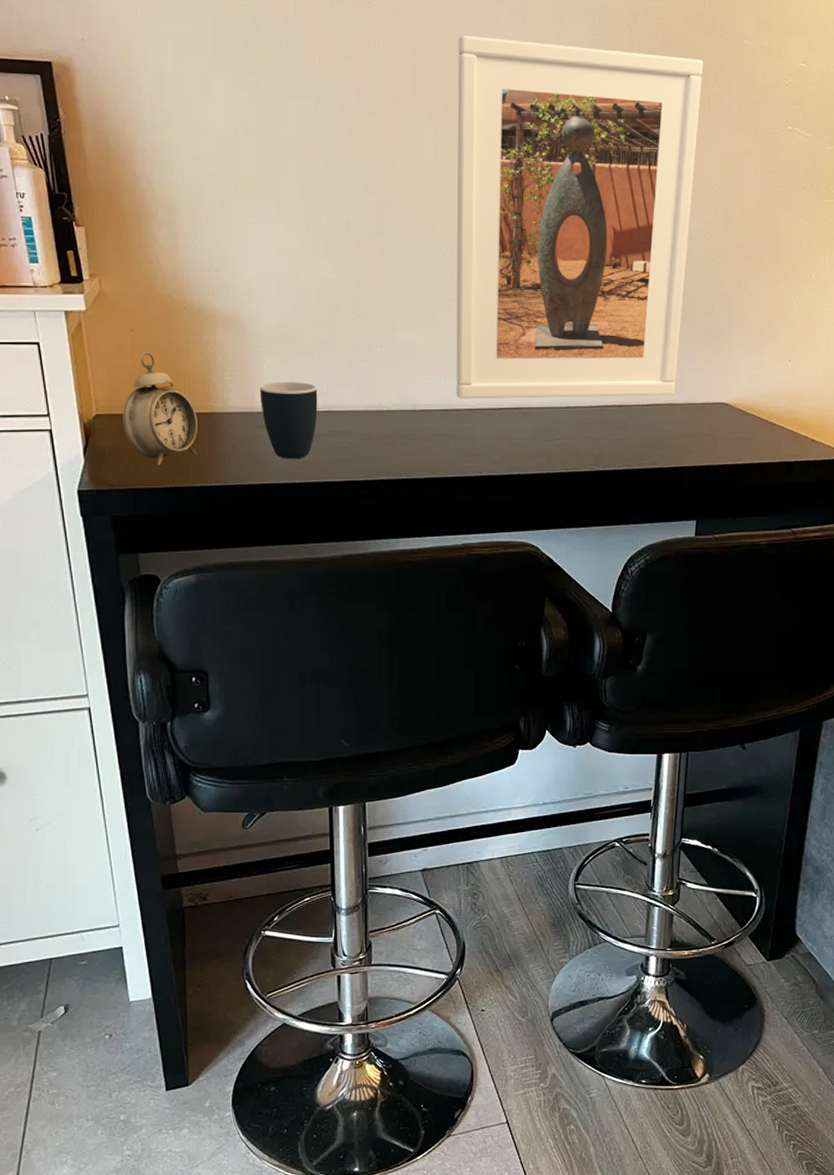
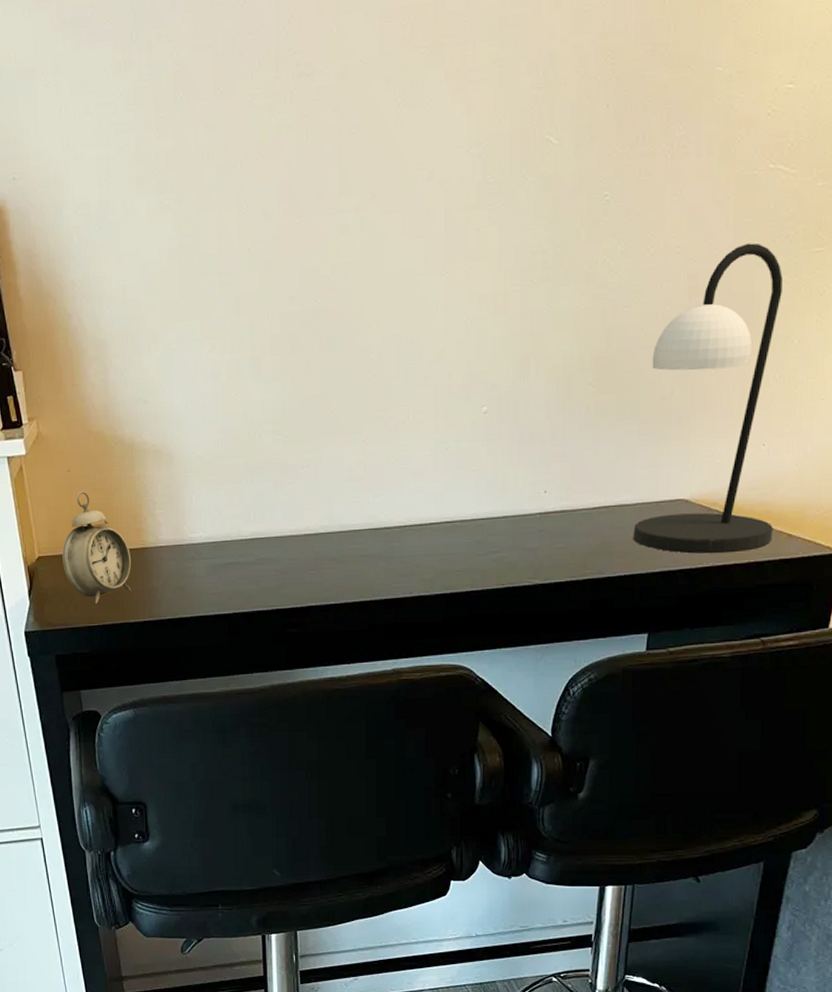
mug: present [259,381,318,459] -> none [188,510,245,590]
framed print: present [456,35,703,399] -> none [384,98,666,516]
table lamp: none [682,189,801,452] -> present [633,243,783,554]

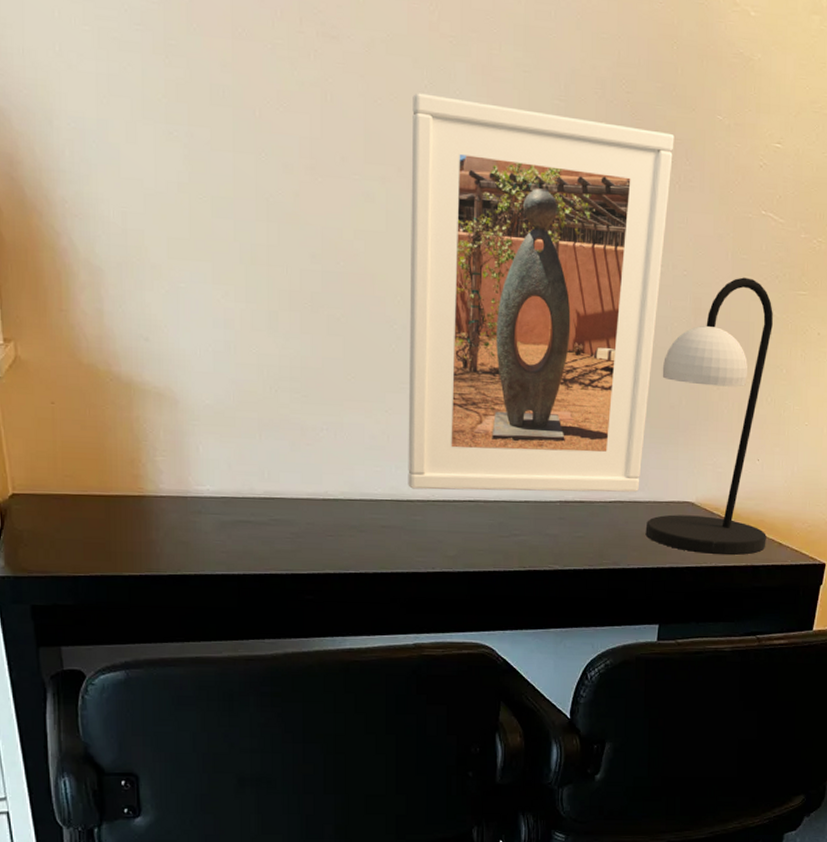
alarm clock: present [62,490,132,605] -> none [42,426,126,553]
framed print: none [384,98,666,516] -> present [408,93,674,493]

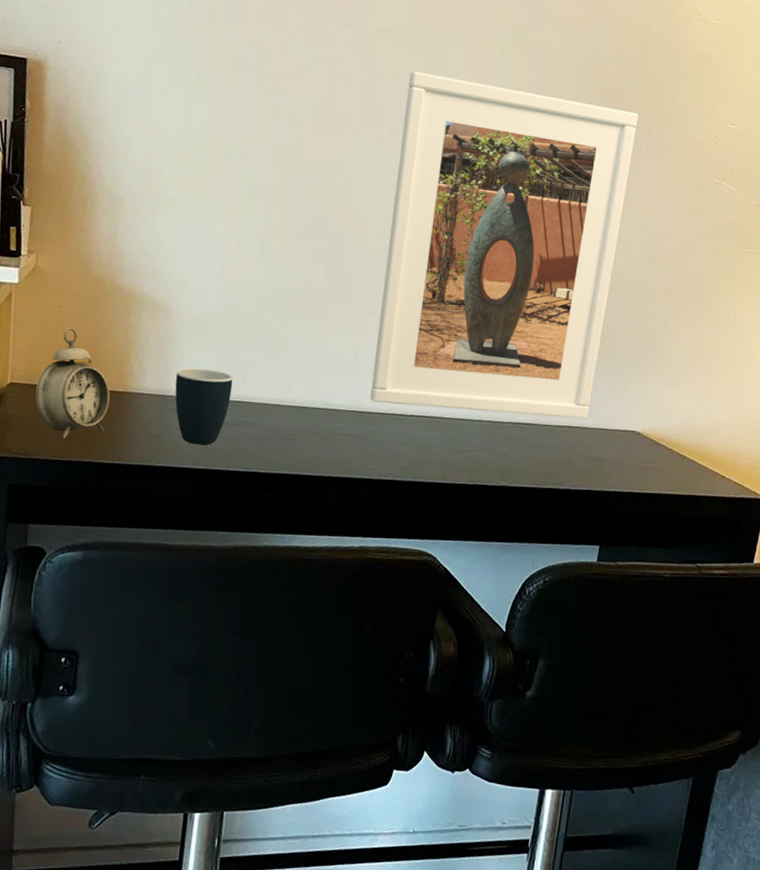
alarm clock: none [42,426,126,553] -> present [35,327,110,439]
mug: none [194,464,258,549] -> present [175,368,233,445]
table lamp: present [645,277,773,555] -> none [591,234,723,485]

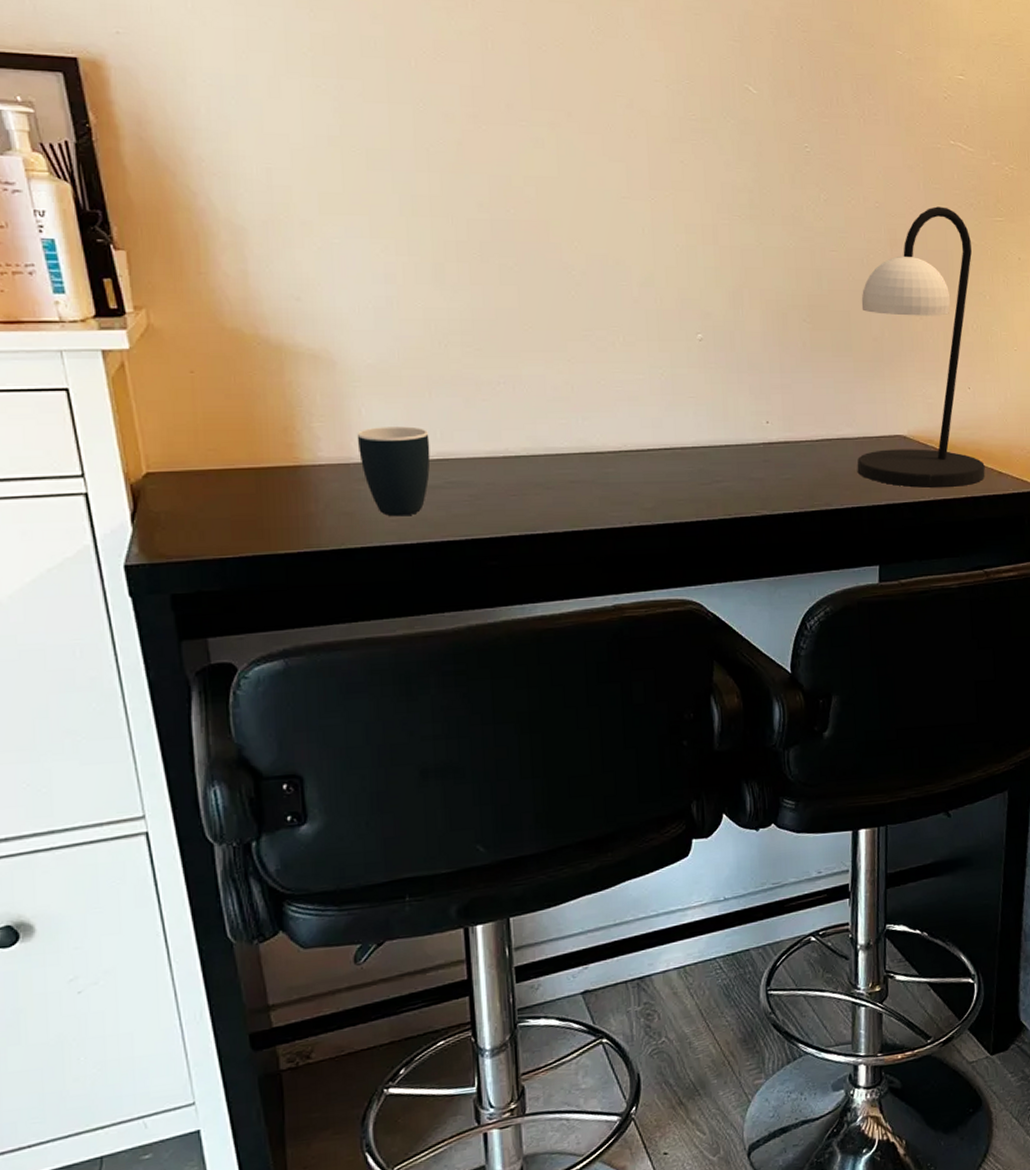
alarm clock: present [35,327,110,439] -> none [182,395,281,532]
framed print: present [370,71,638,419] -> none [579,38,856,440]
table lamp: none [591,234,723,485] -> present [857,206,985,488]

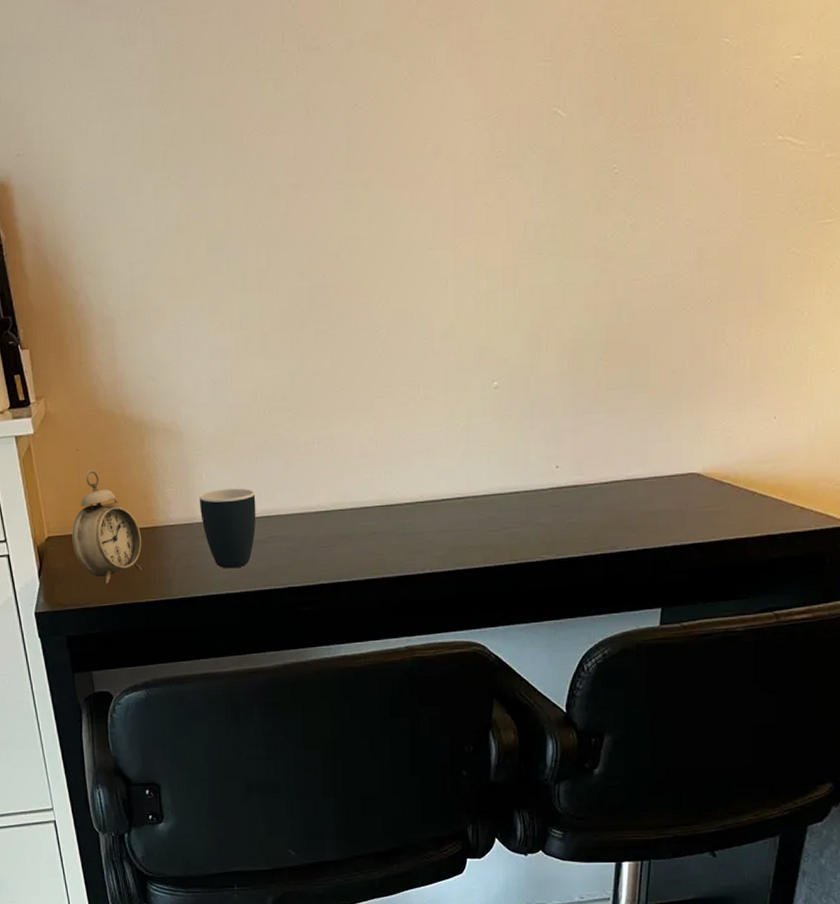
alarm clock: none [182,395,281,532] -> present [72,469,143,585]
table lamp: present [857,206,985,488] -> none [645,215,792,527]

